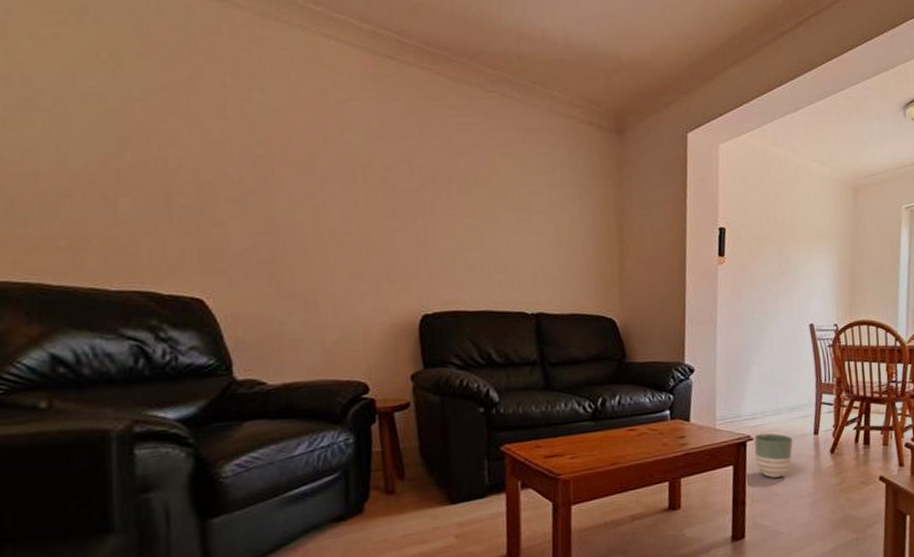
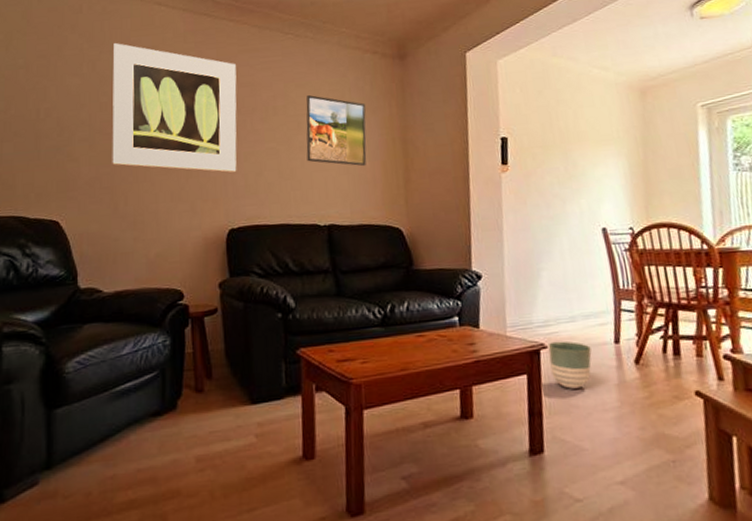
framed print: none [268,81,431,250] -> present [112,43,237,172]
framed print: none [511,165,580,251] -> present [306,94,367,167]

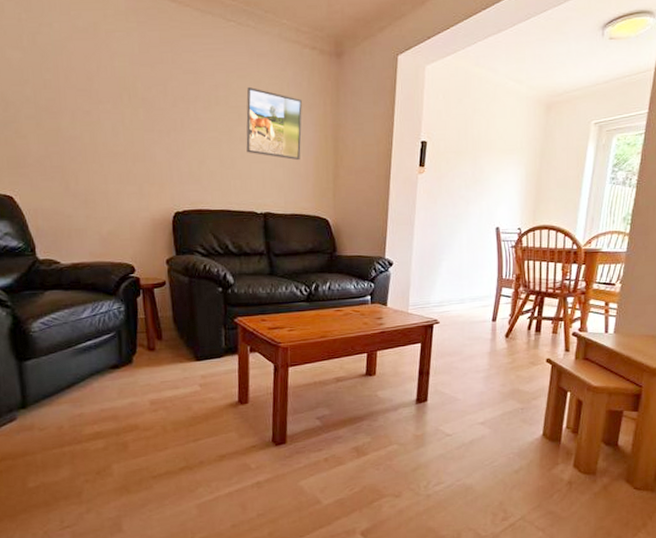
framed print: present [112,43,237,172] -> none [53,16,181,159]
planter: present [548,341,592,389] -> none [440,318,473,355]

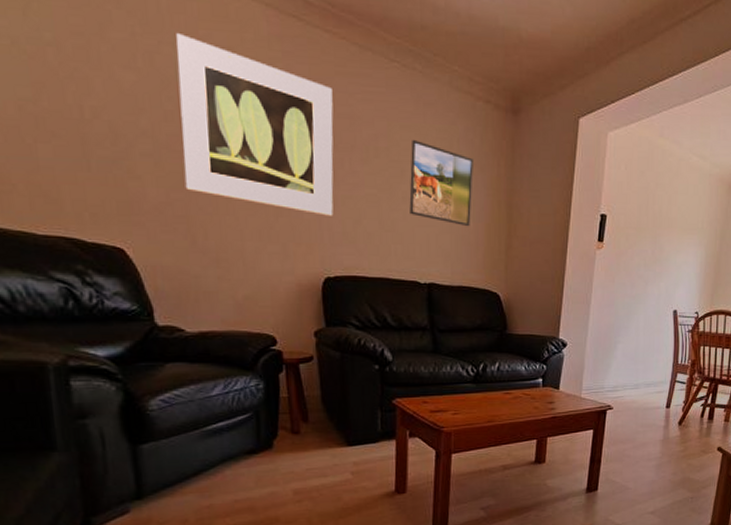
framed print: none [53,16,181,159] -> present [176,33,334,216]

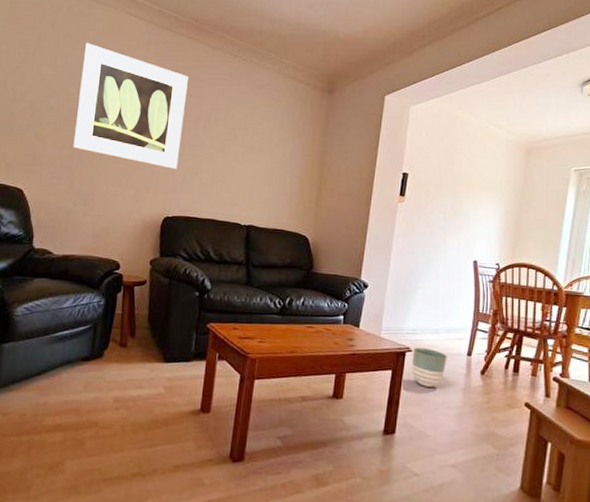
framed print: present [409,139,473,227] -> none [237,112,293,180]
planter: none [613,404,647,442] -> present [412,347,447,387]

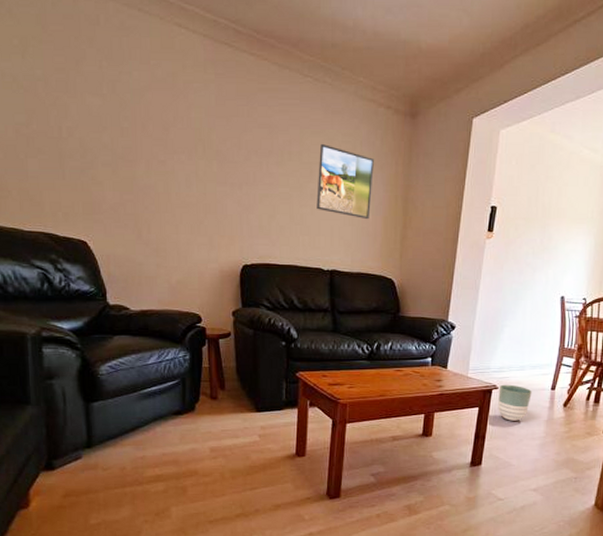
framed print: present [73,43,188,169] -> none [133,64,255,212]
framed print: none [237,112,293,180] -> present [316,143,374,220]

